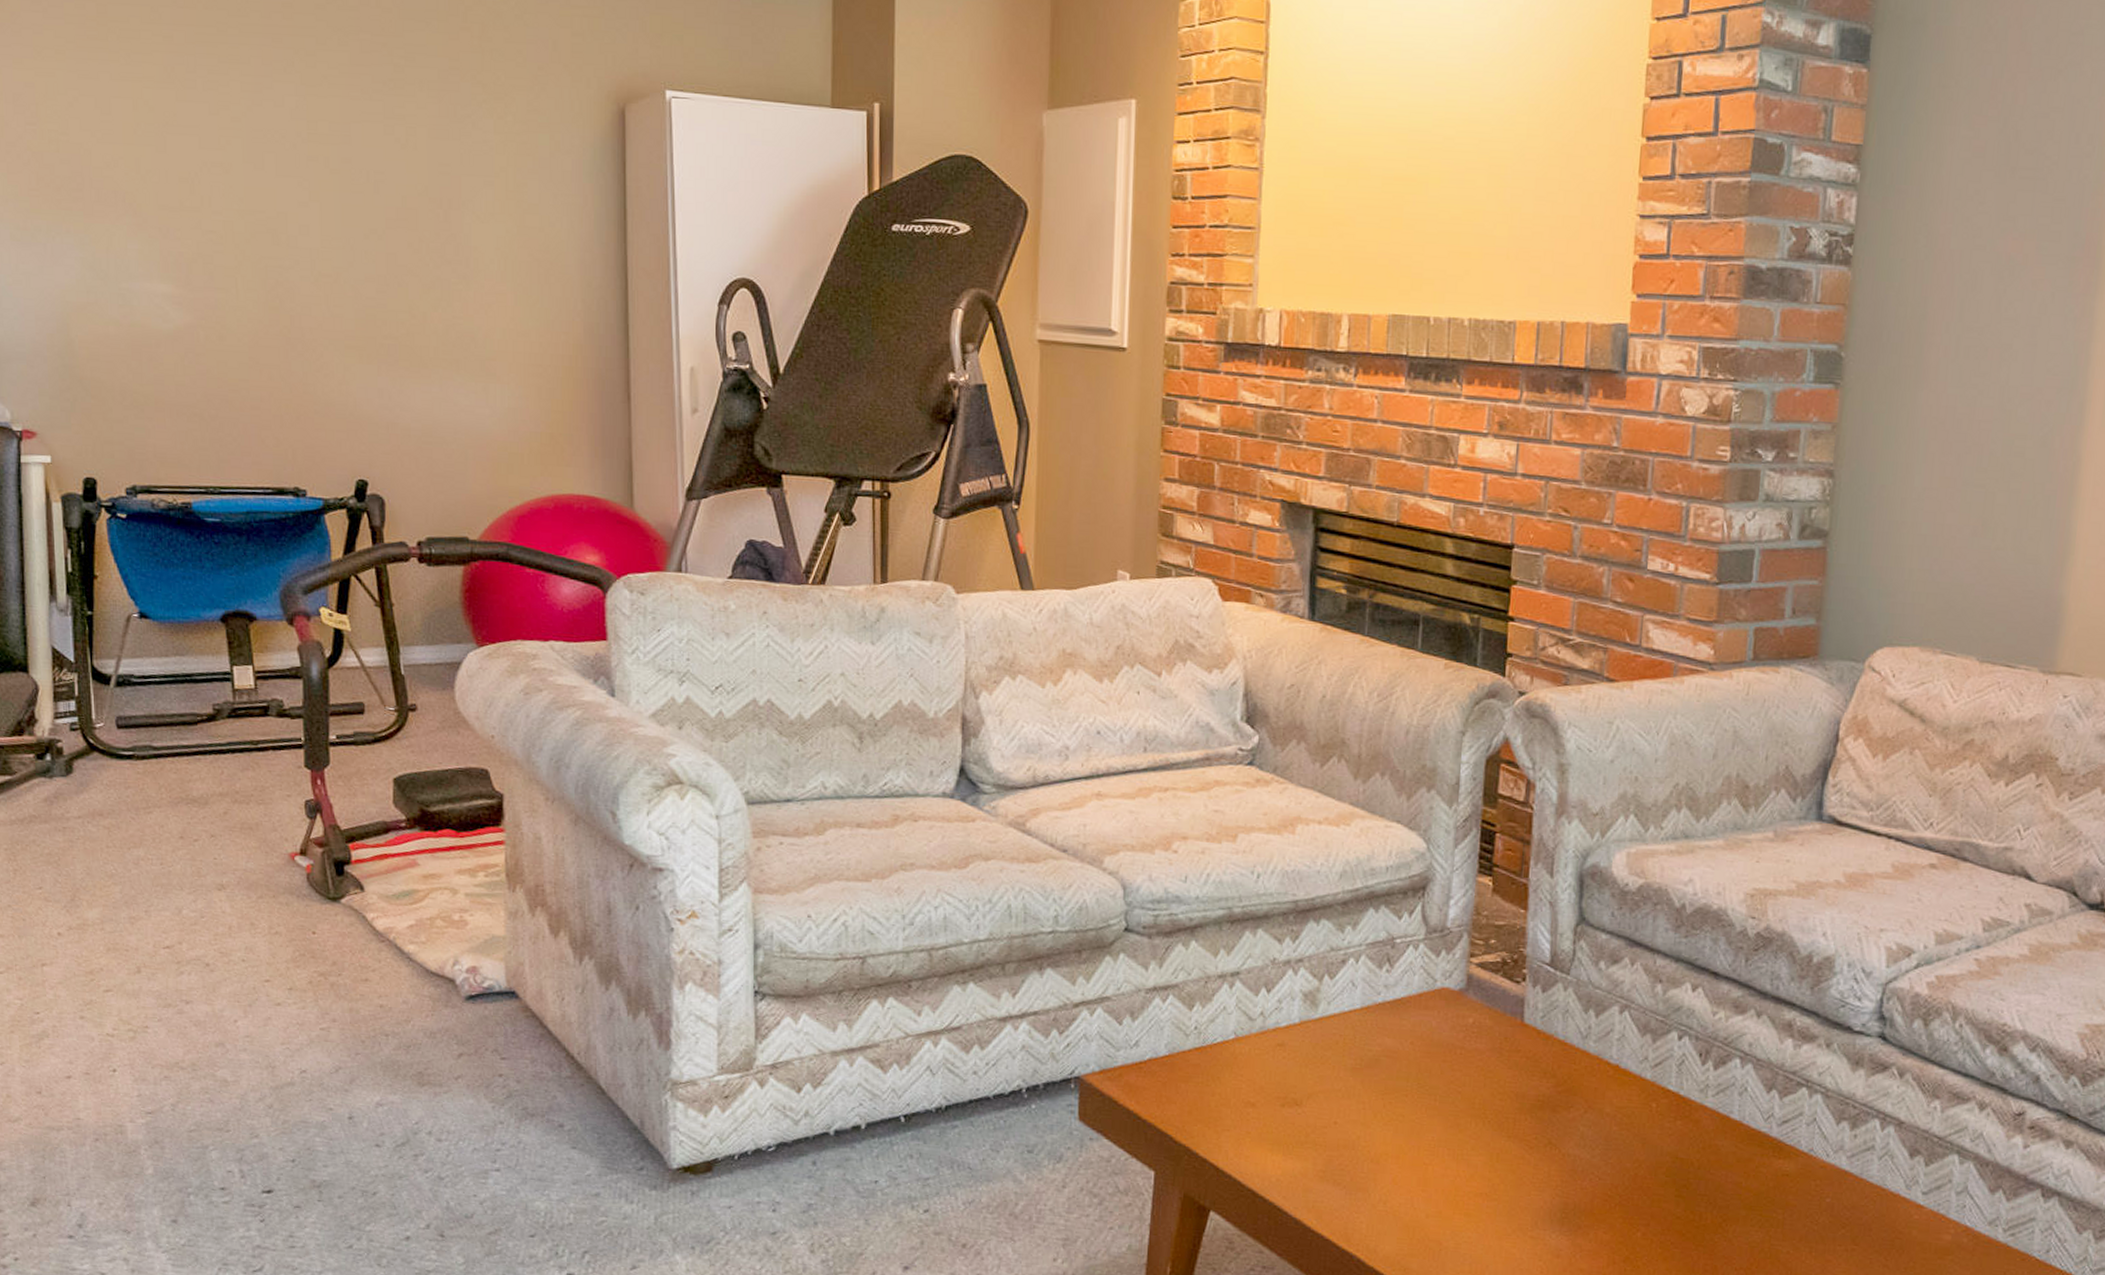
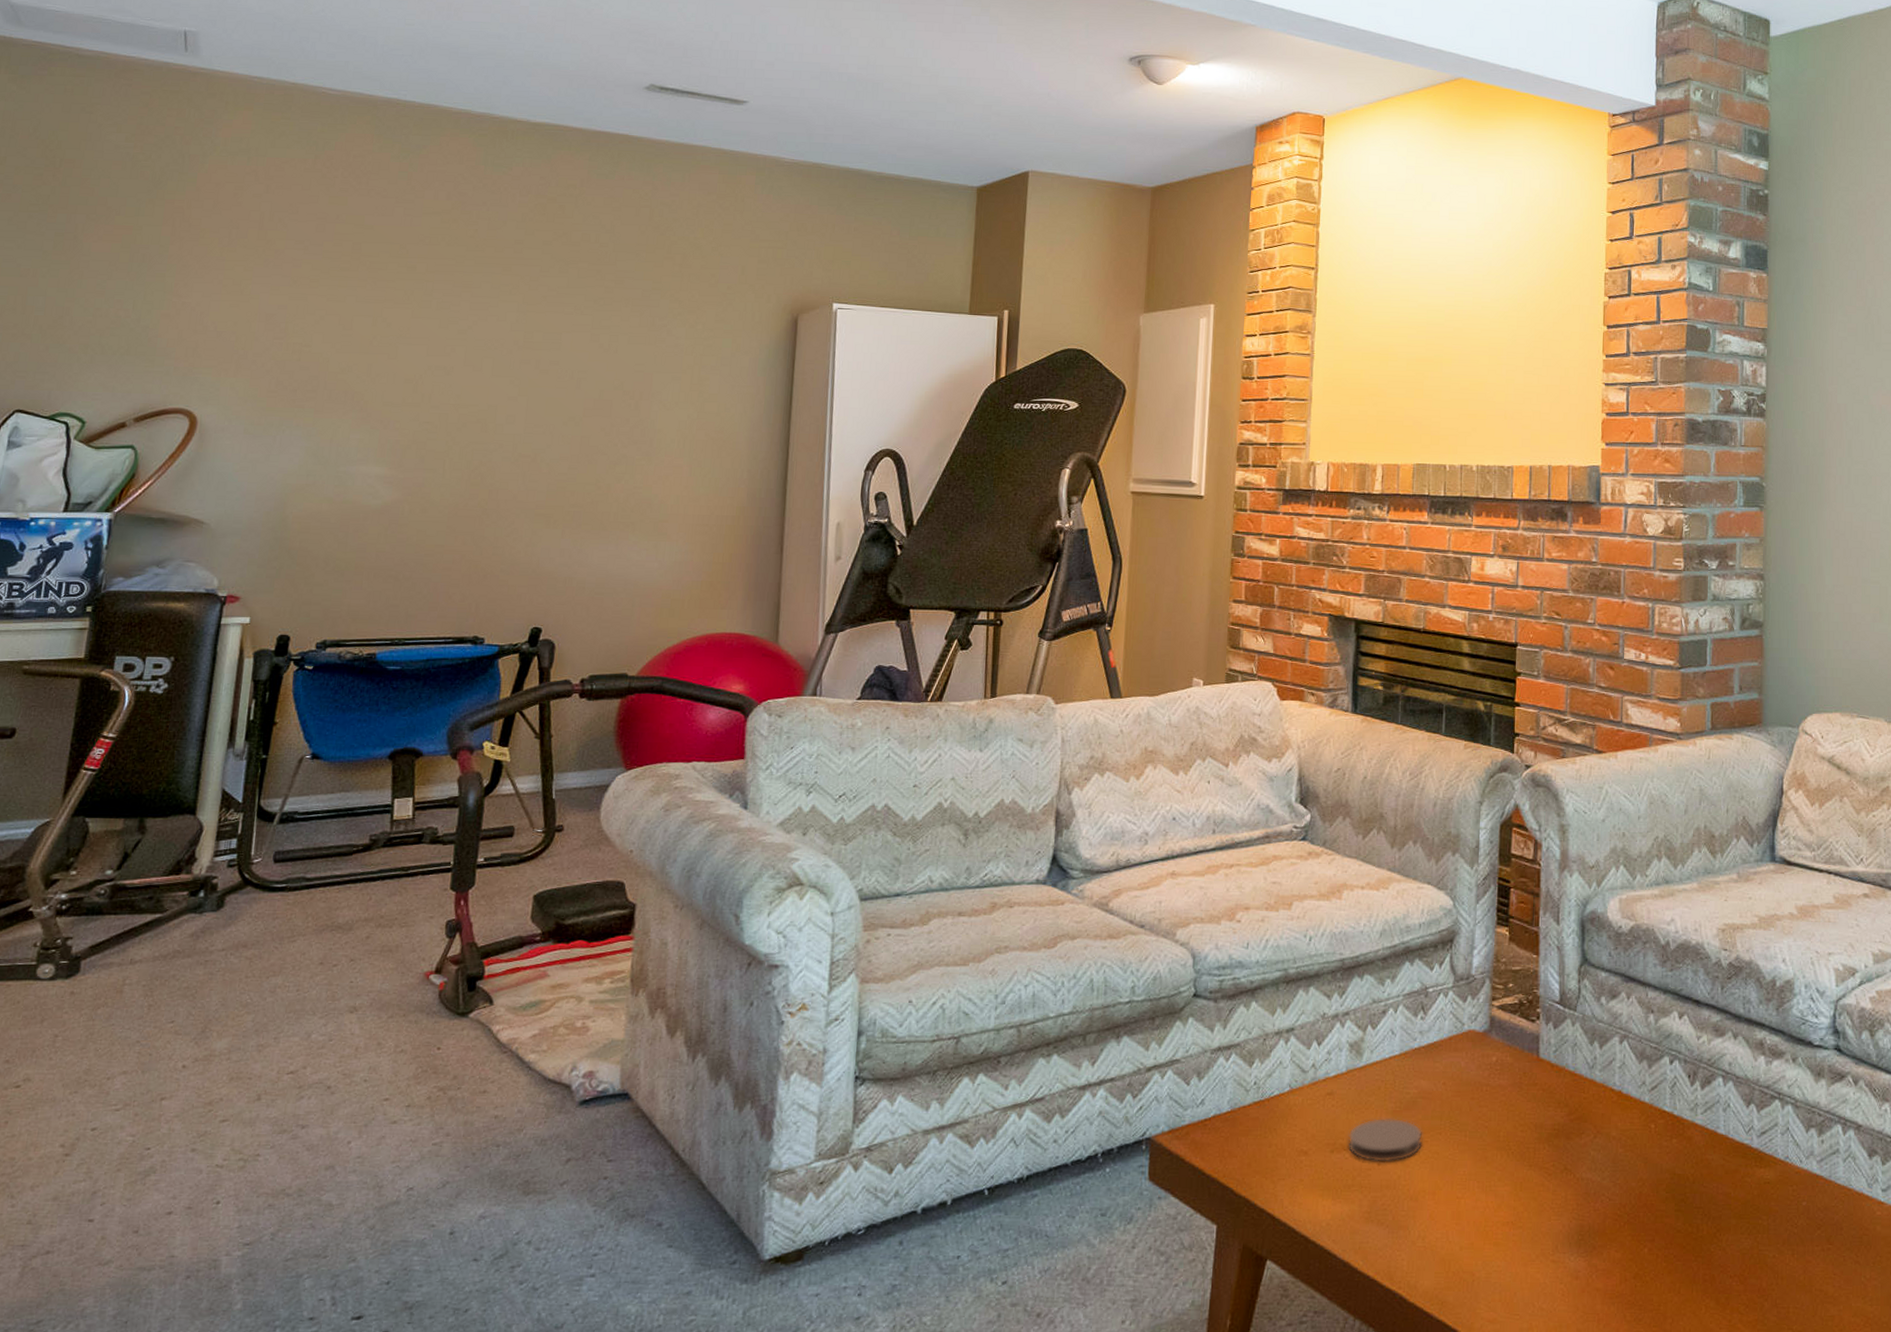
coaster: none [1300,1073,1387,1122] -> present [1347,1117,1423,1162]

